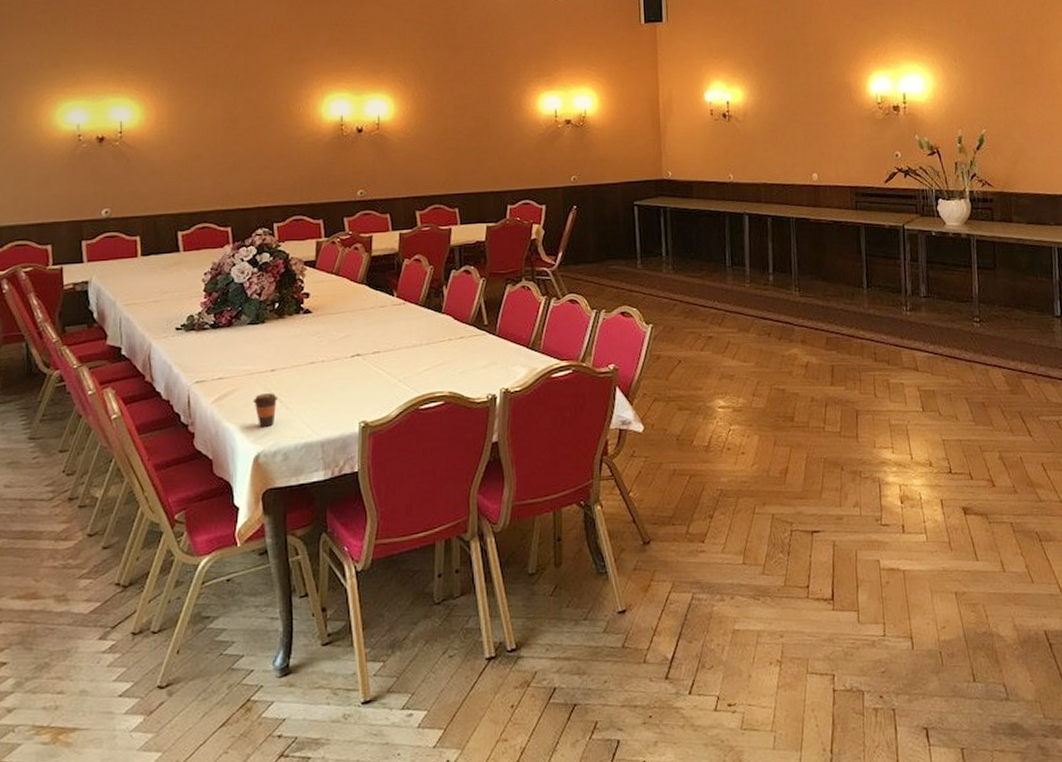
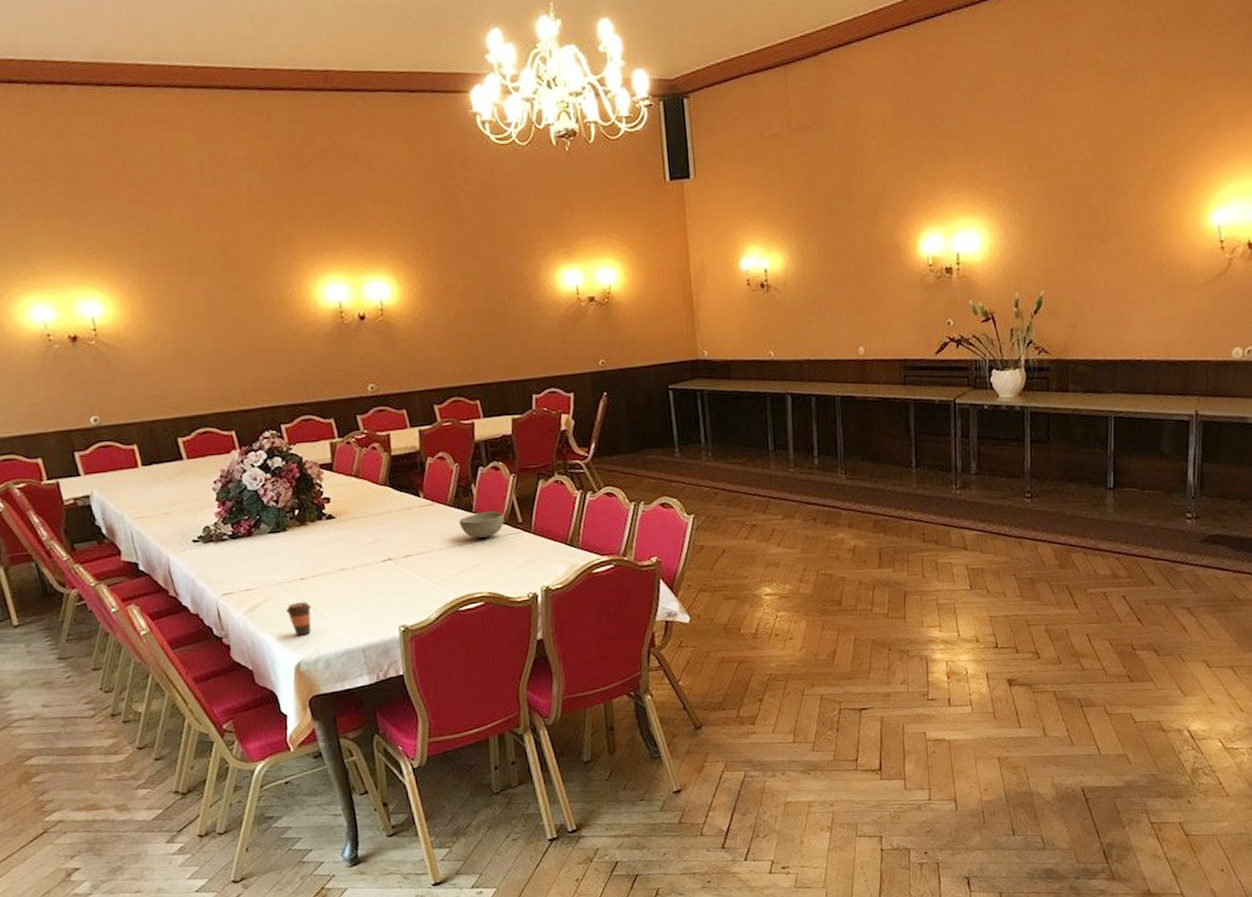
bowl: none [428,313,471,339] -> present [459,511,505,539]

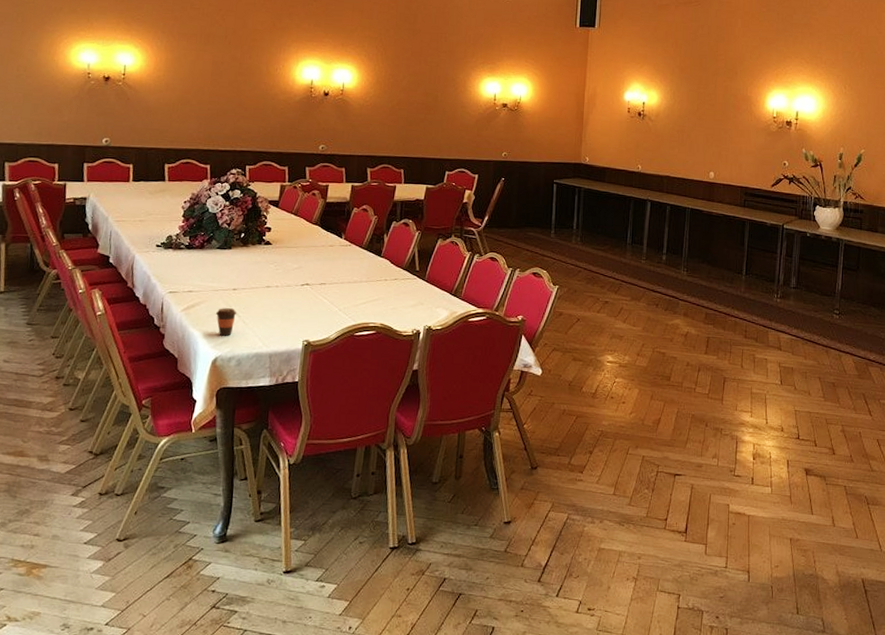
bowl: present [459,511,505,539] -> none [368,258,405,279]

